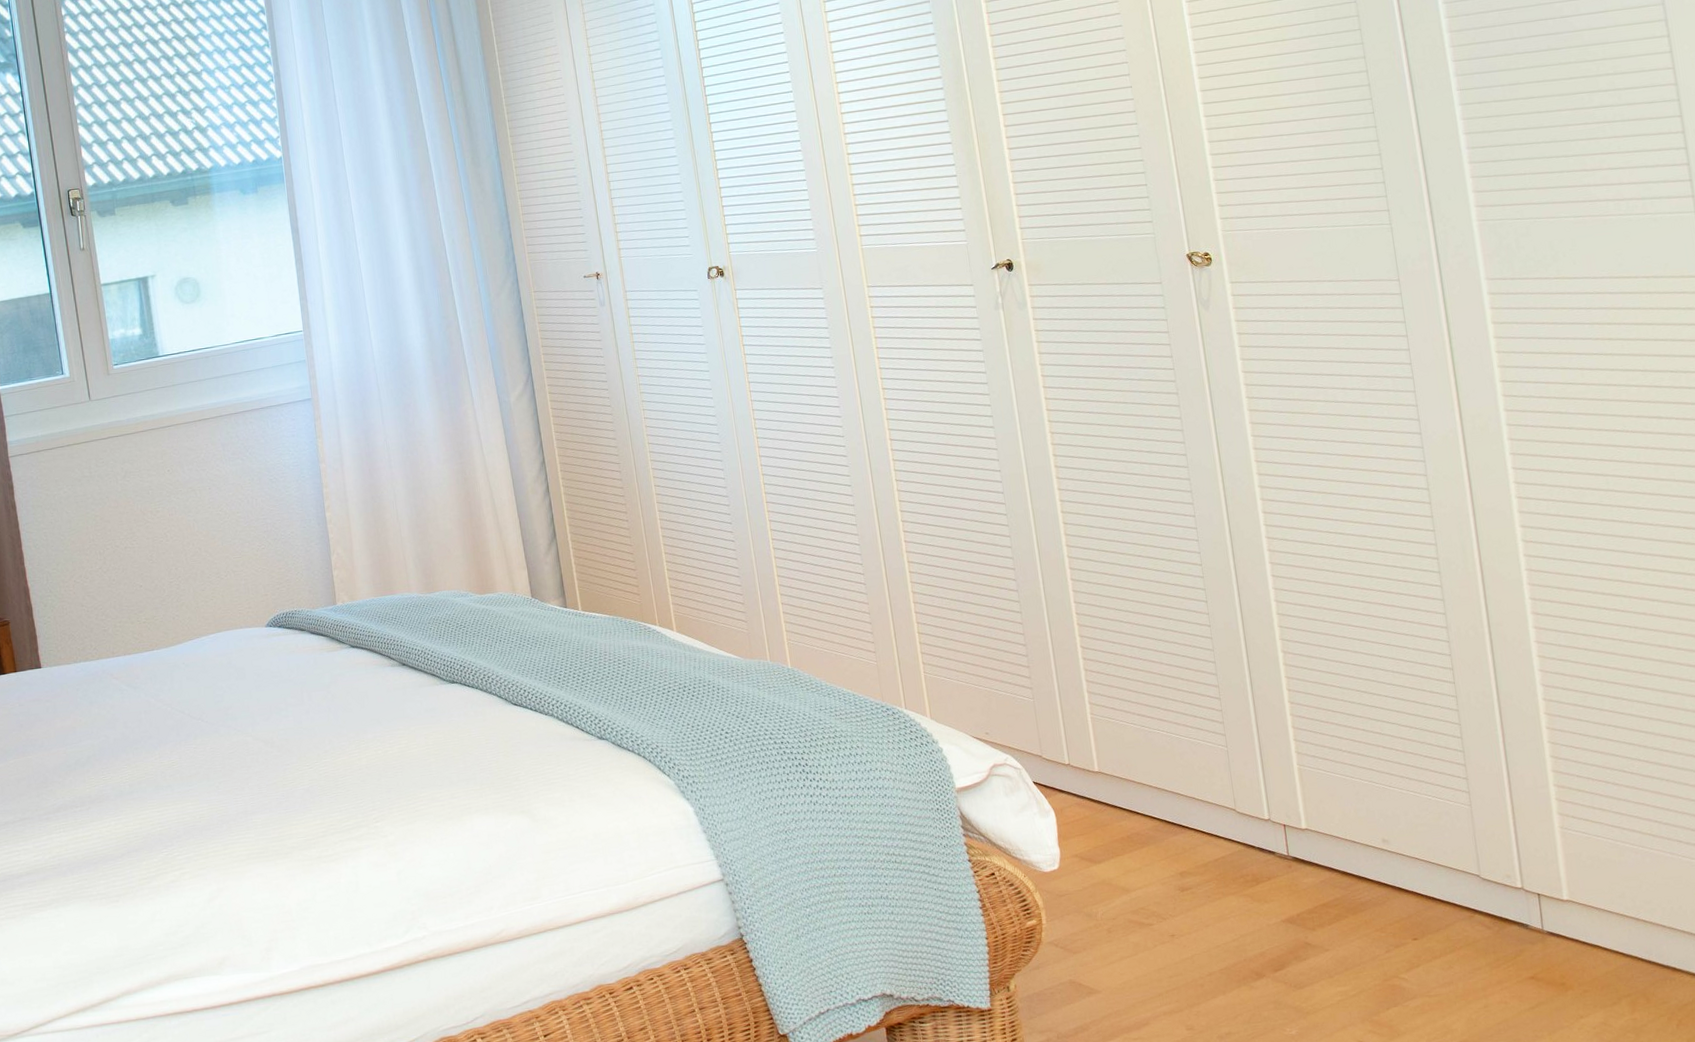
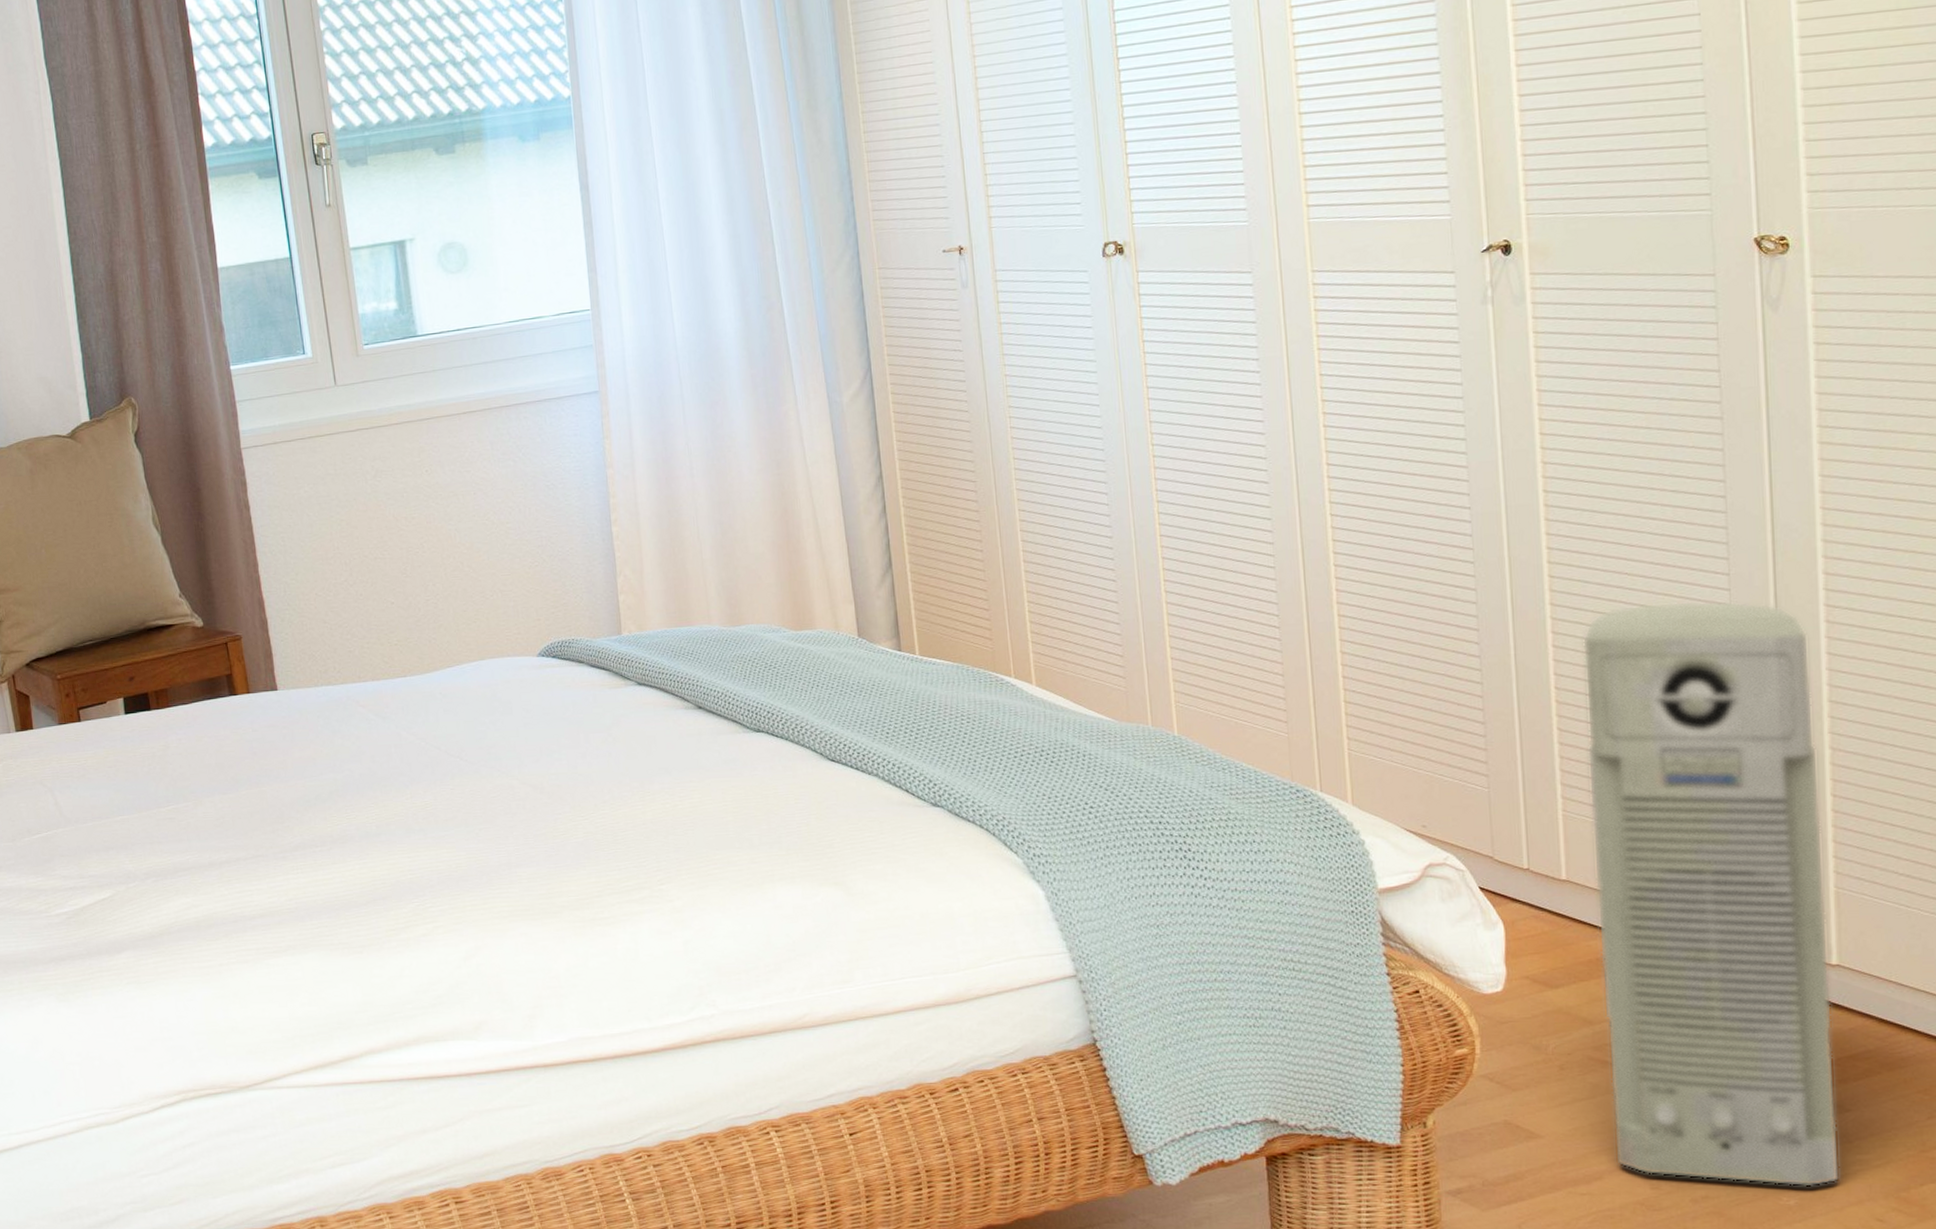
air purifier: none [1092,537,1327,1019] -> present [1582,600,1840,1187]

